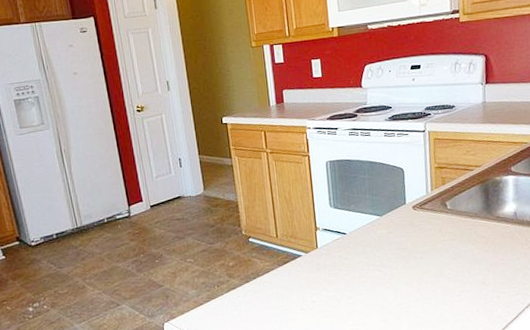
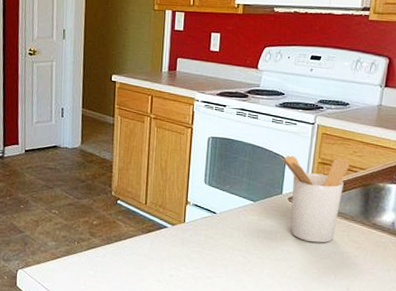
utensil holder: none [397,159,465,246] -> present [279,155,350,243]

